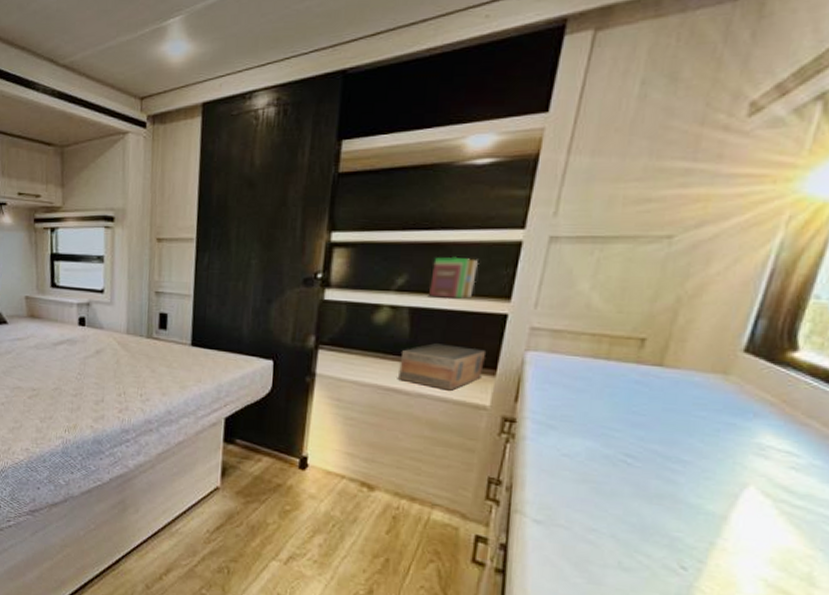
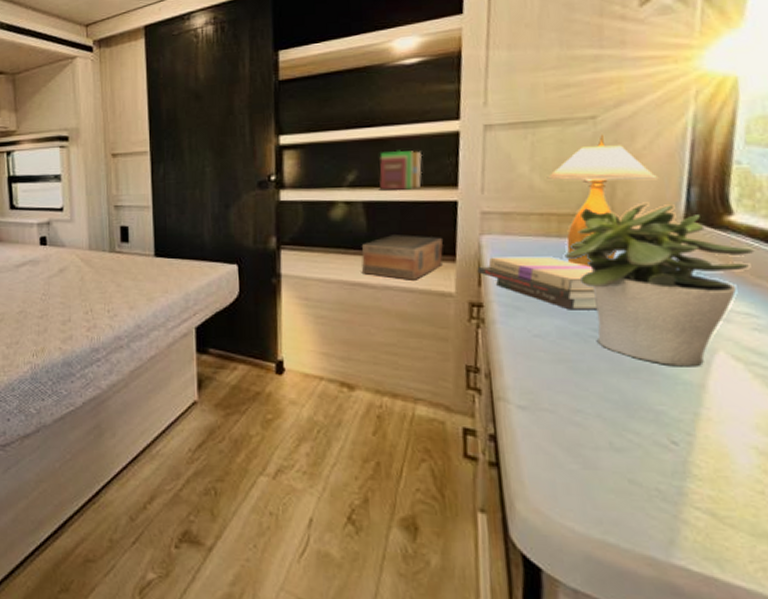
books: none [516,374,637,436] -> present [477,256,598,310]
table lamp: none [606,255,725,393] -> present [546,134,657,268]
potted plant: none [609,332,812,499] -> present [564,204,754,367]

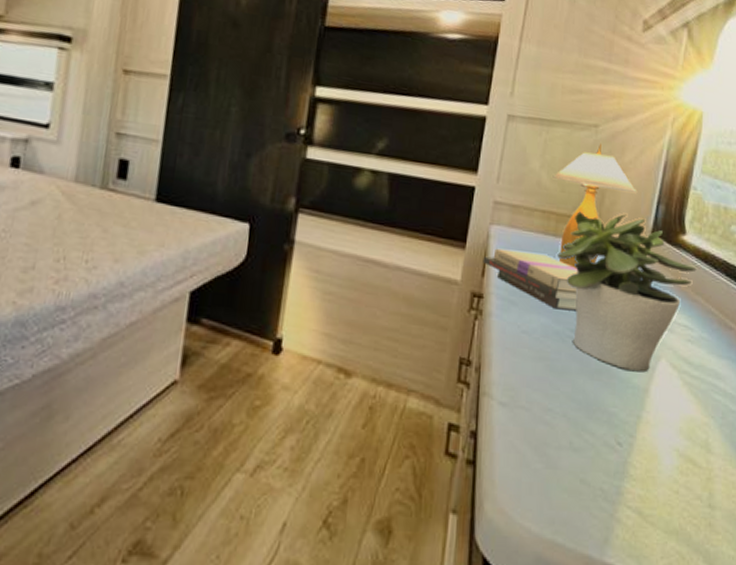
decorative box: present [361,235,443,282] -> none [376,212,456,265]
books: present [379,150,423,191] -> none [407,124,451,169]

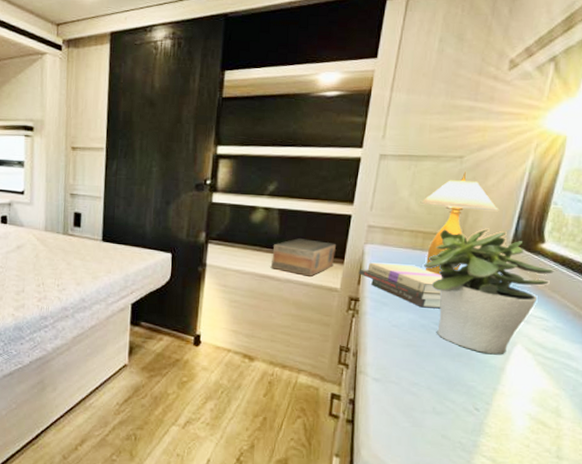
decorative box: none [376,212,456,265] -> present [270,238,336,278]

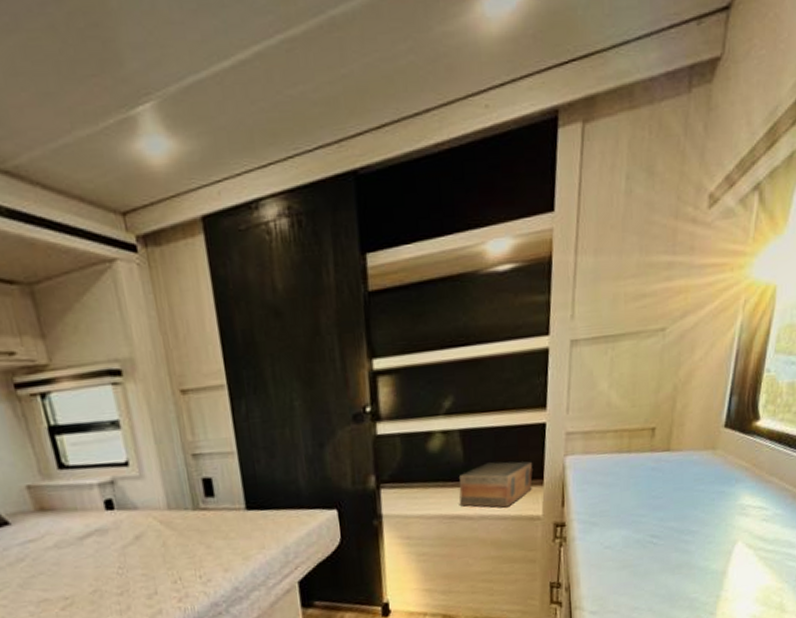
books: present [358,262,443,309] -> none [561,472,655,521]
table lamp: present [420,171,498,276] -> none [622,346,708,480]
potted plant: present [424,229,554,355] -> none [633,414,771,560]

